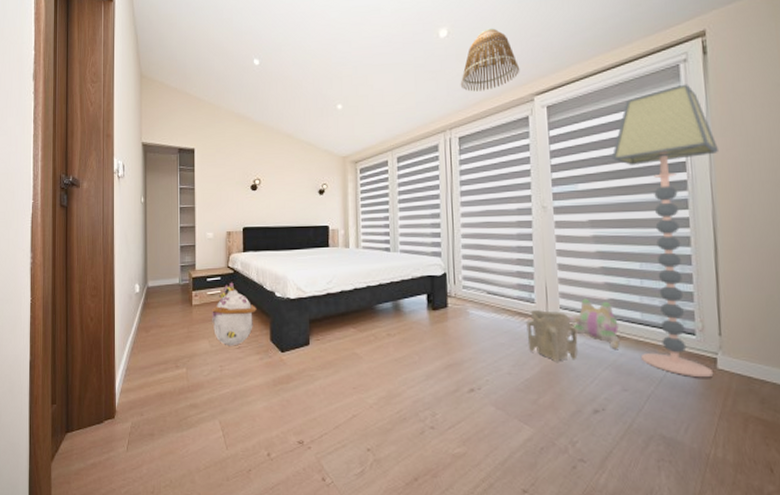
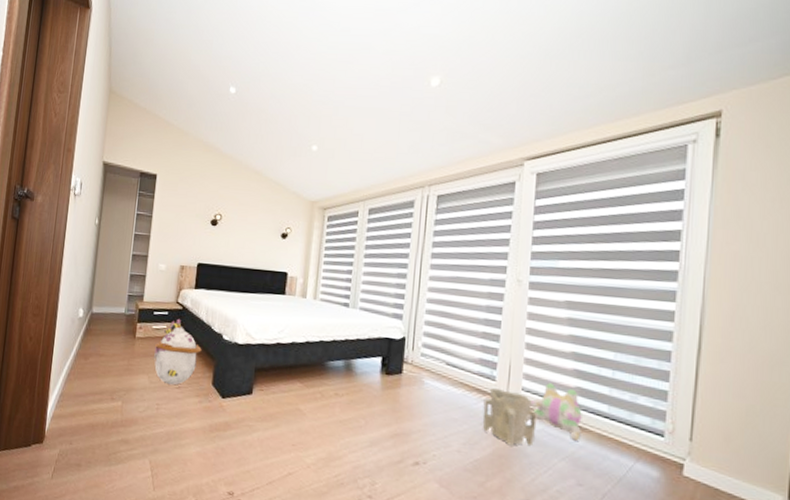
lamp shade: present [460,28,520,92] -> none [446,82,513,149]
floor lamp: present [611,84,720,378] -> none [599,167,719,484]

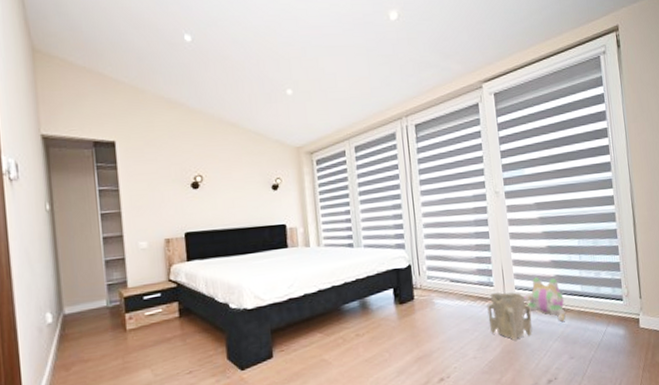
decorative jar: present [154,318,202,385] -> none [151,297,208,373]

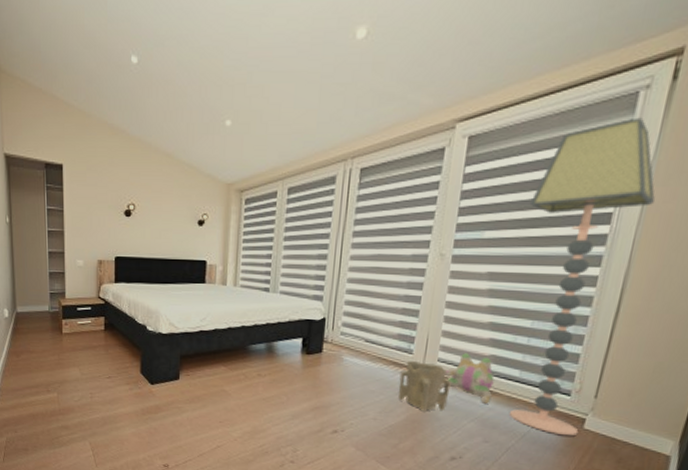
floor lamp: none [551,74,638,338] -> present [510,117,656,436]

